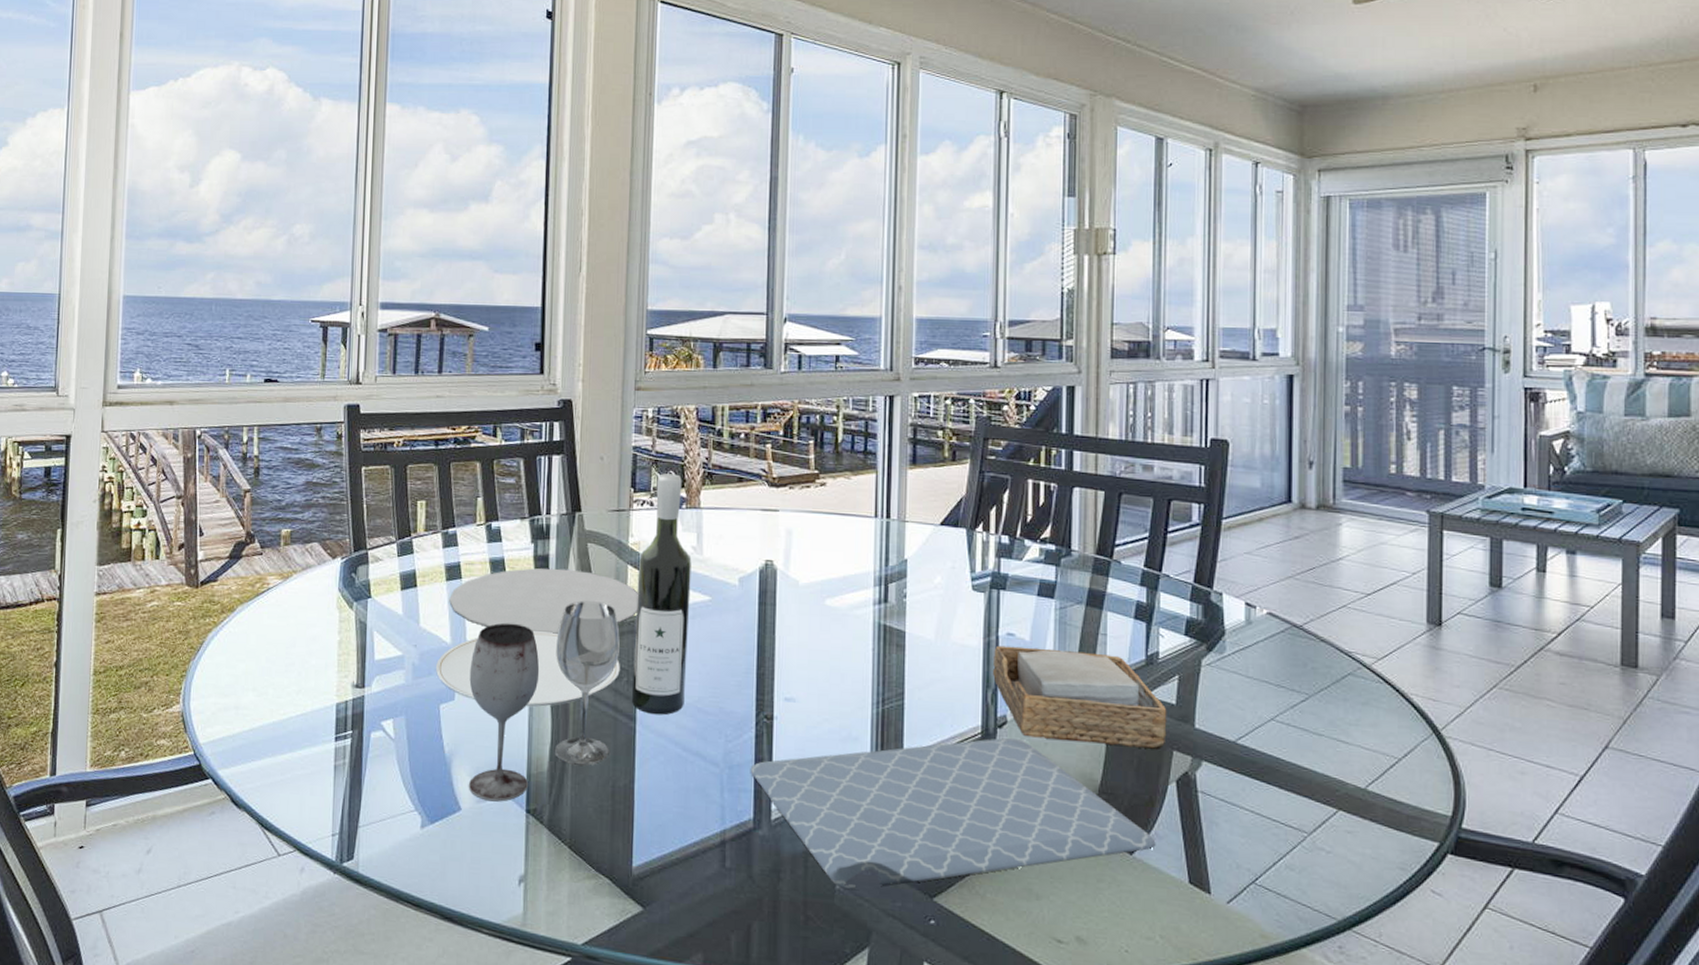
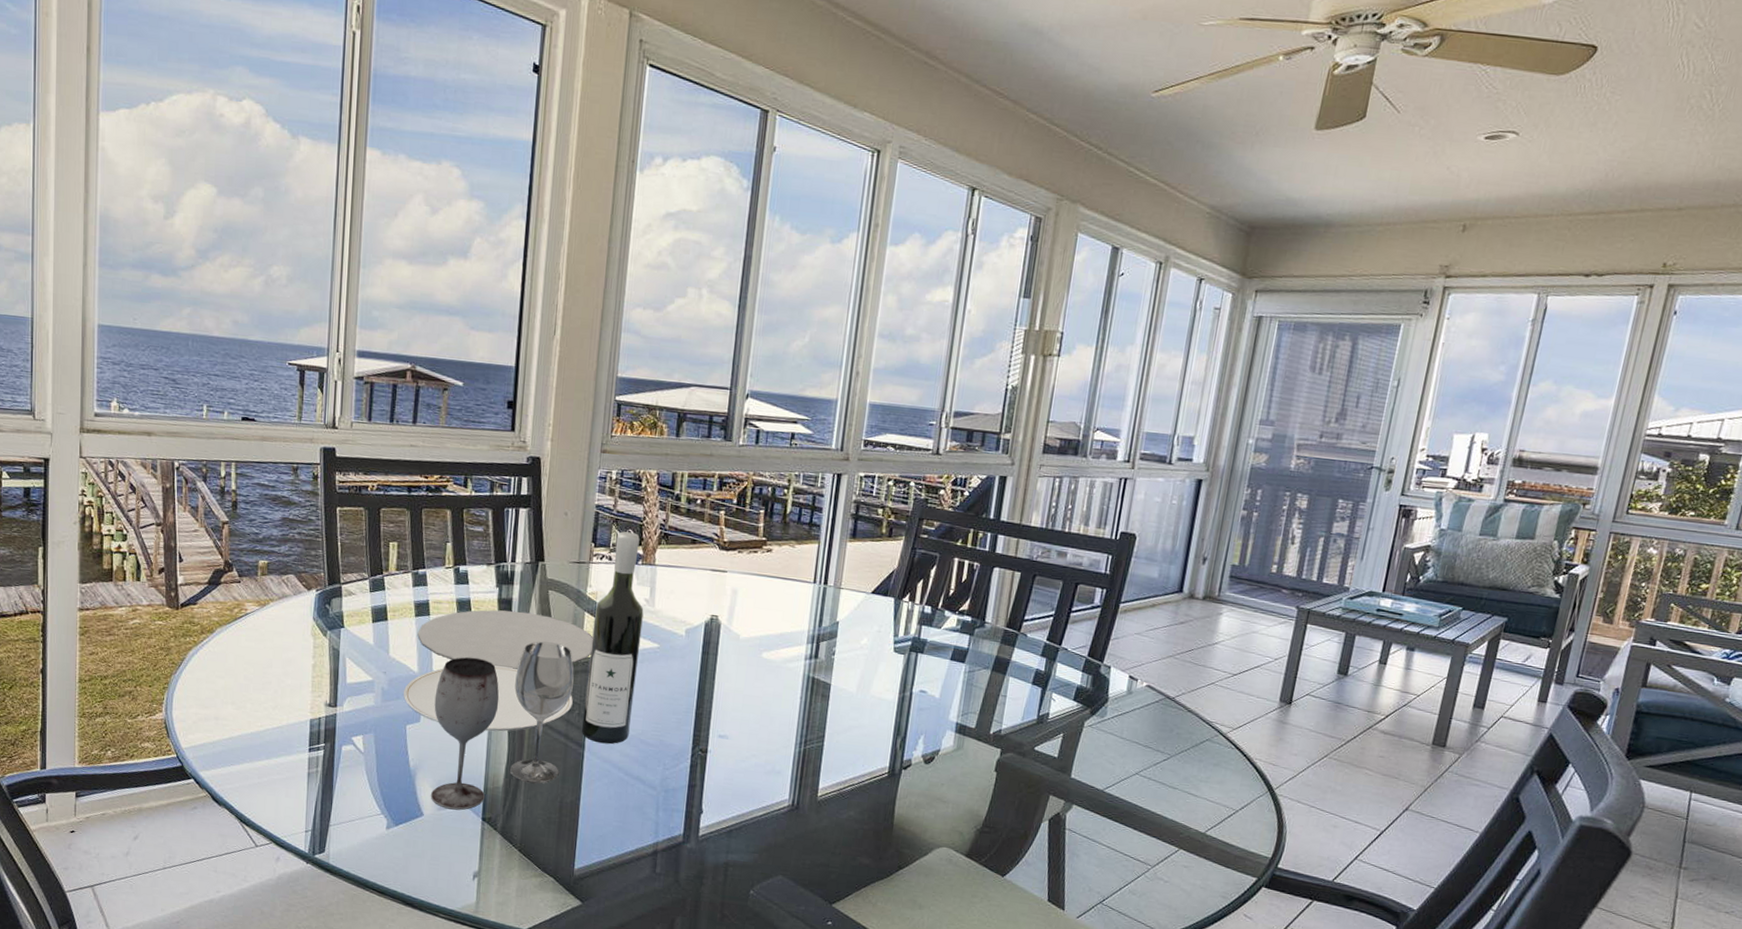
placemat: present [750,737,1156,891] -> none [683,777,1025,896]
napkin holder: present [993,645,1167,751] -> none [904,700,1050,794]

